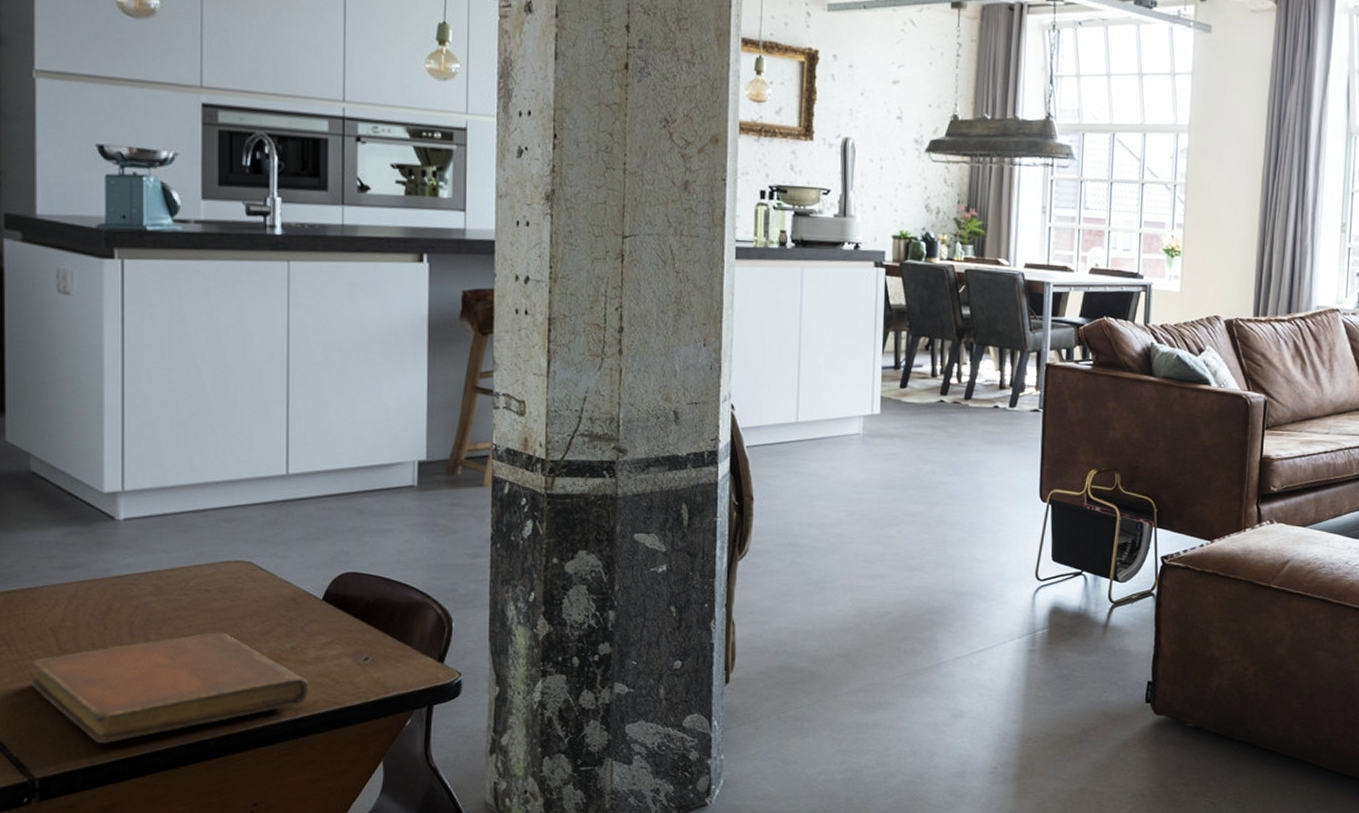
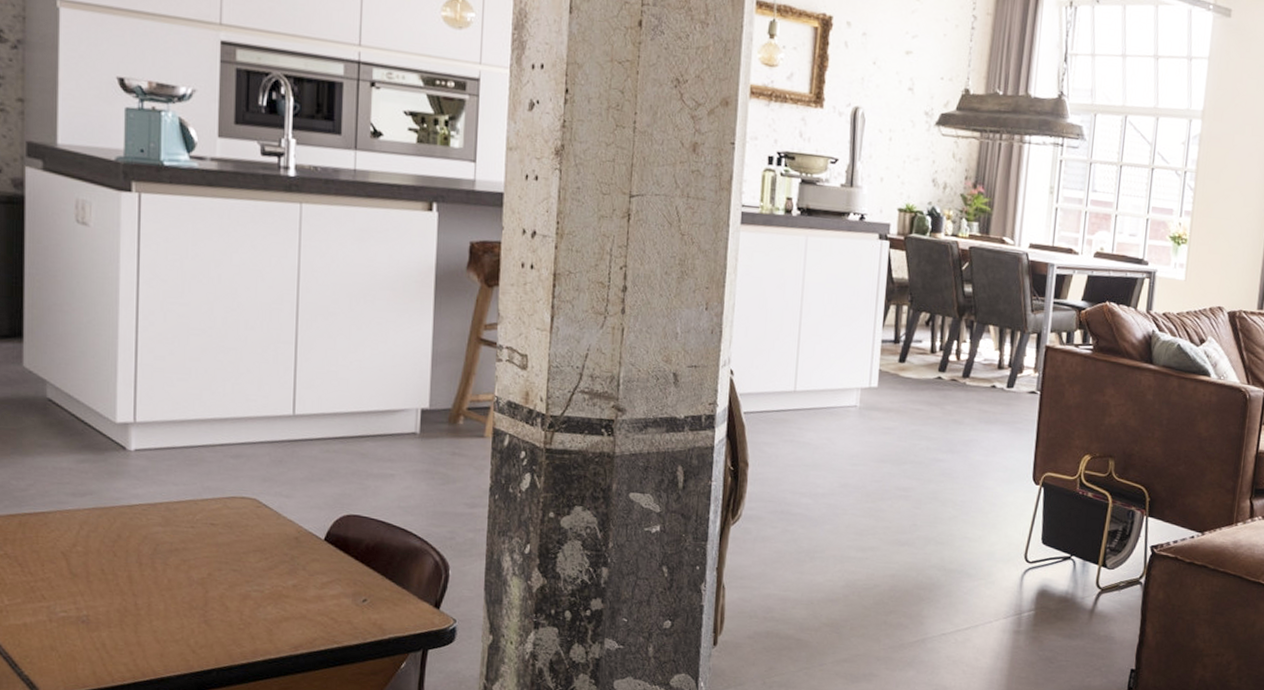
notebook: present [31,632,309,743] -> none [42,565,309,667]

